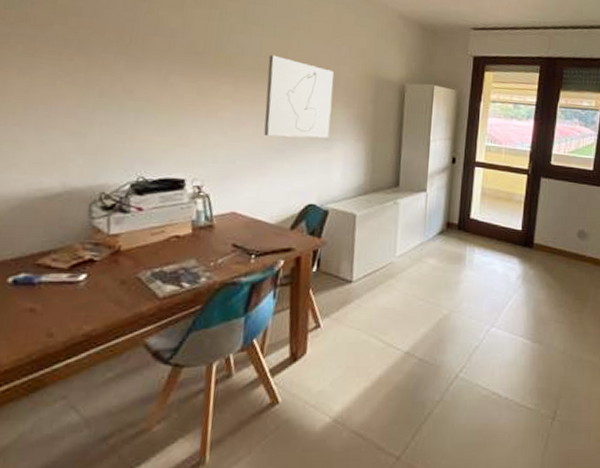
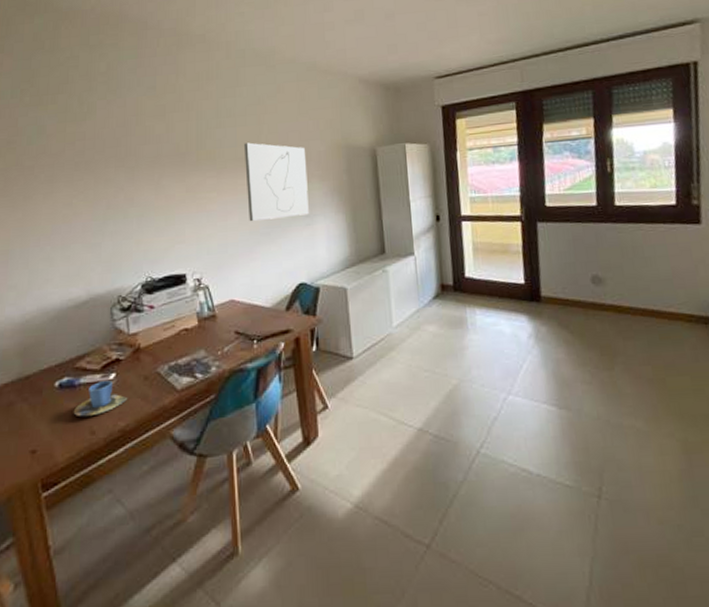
cup: none [27,281,99,318] -> present [73,381,128,417]

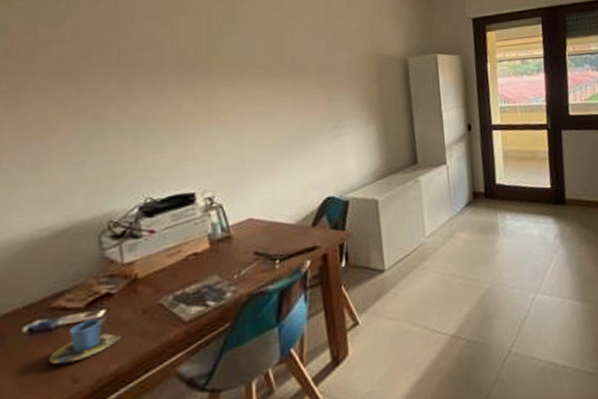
wall art: present [243,142,309,222] -> none [263,50,337,135]

